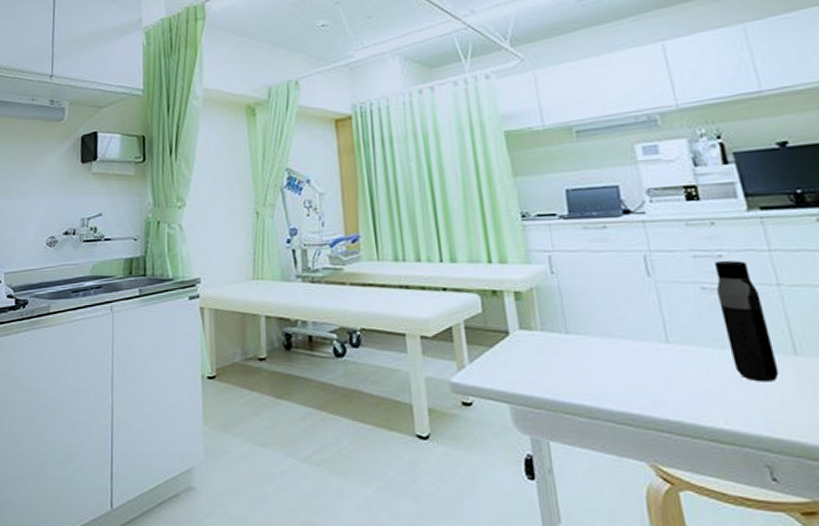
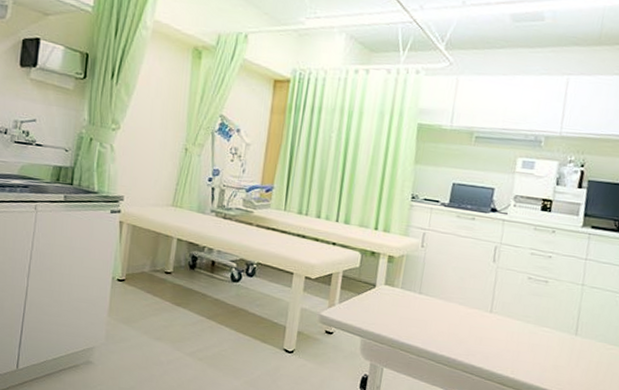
water bottle: present [714,260,779,382] -> none [531,261,568,351]

